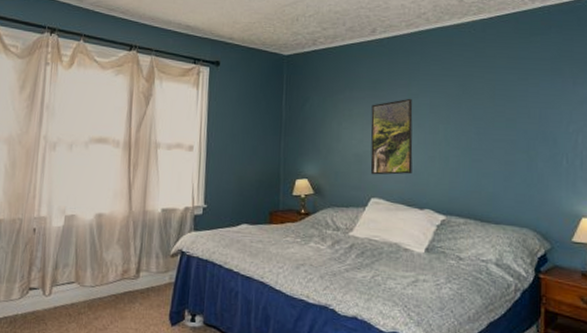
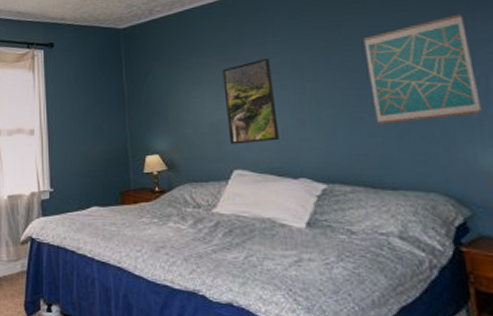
wall art: none [489,77,570,167] -> present [363,14,483,124]

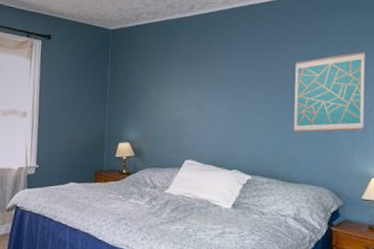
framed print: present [222,57,279,145] -> none [185,70,225,140]

